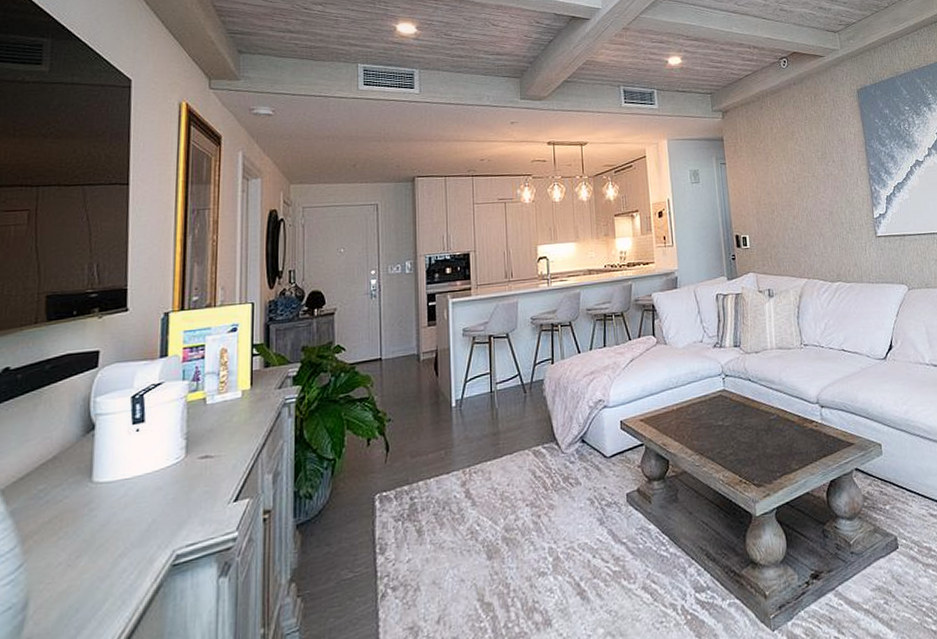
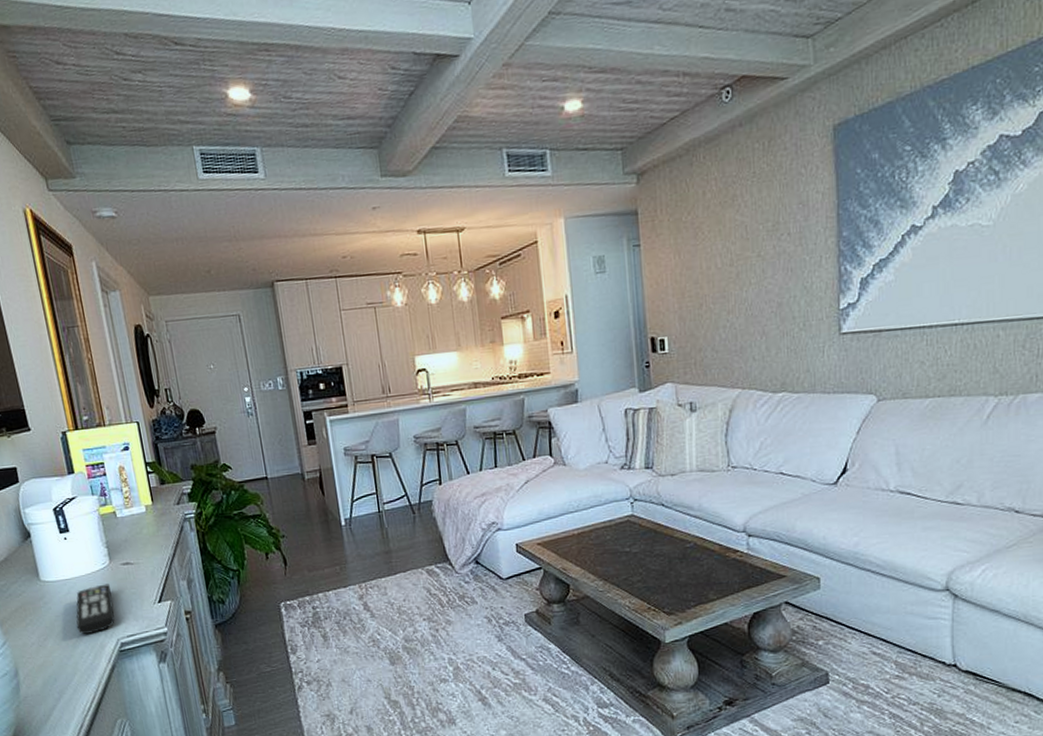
remote control: none [123,482,180,547] -> present [75,584,115,634]

